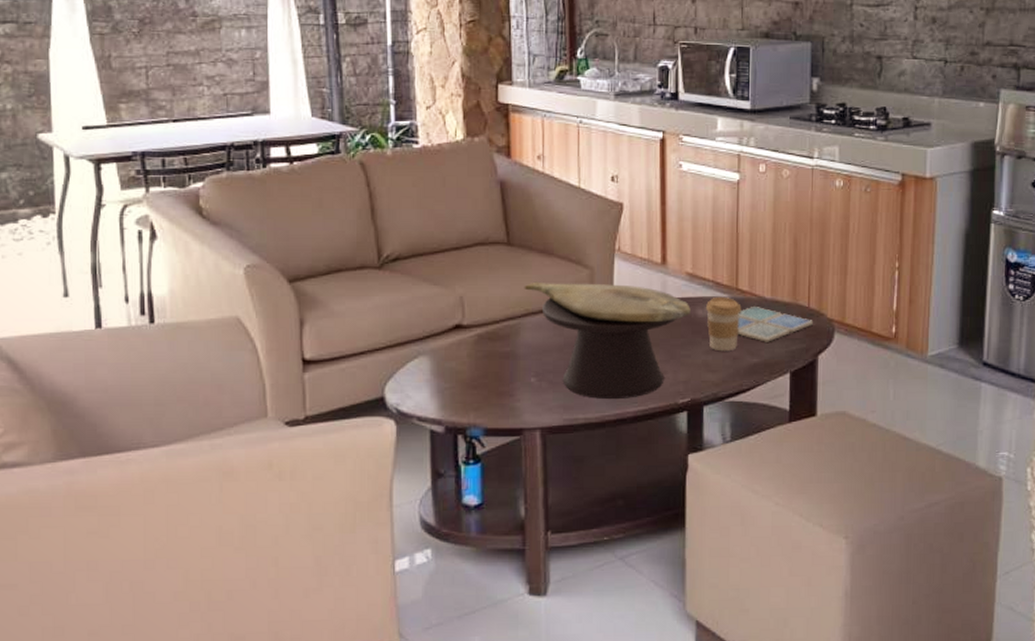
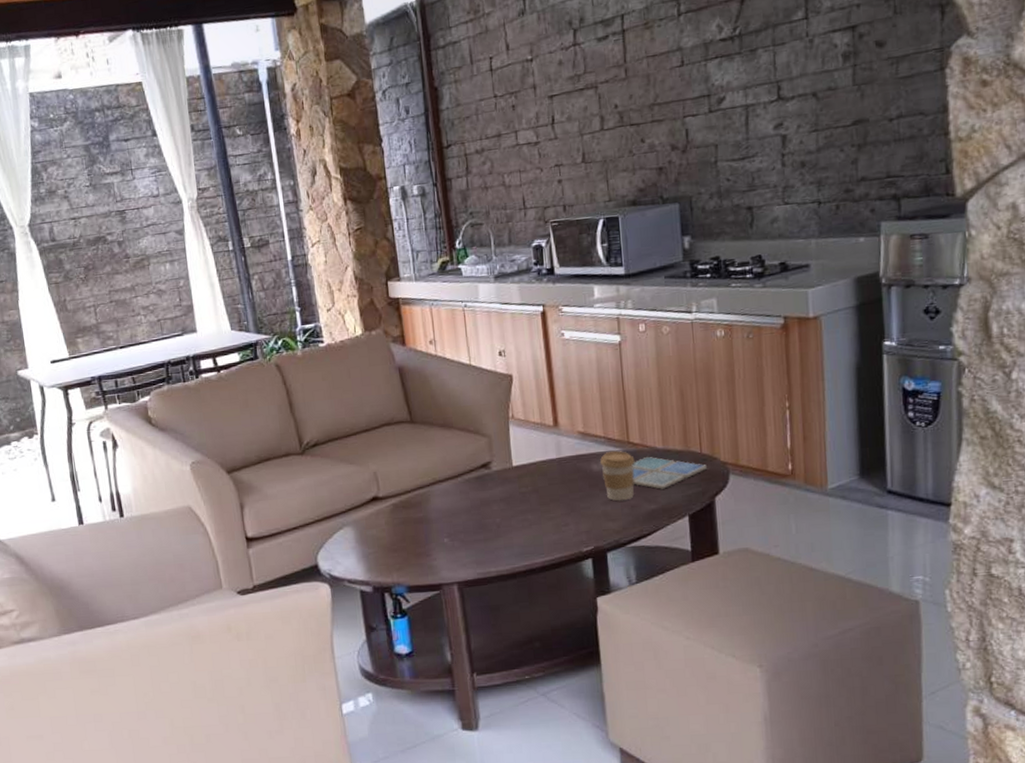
decorative bowl: present [524,281,690,399] -> none [429,448,586,553]

